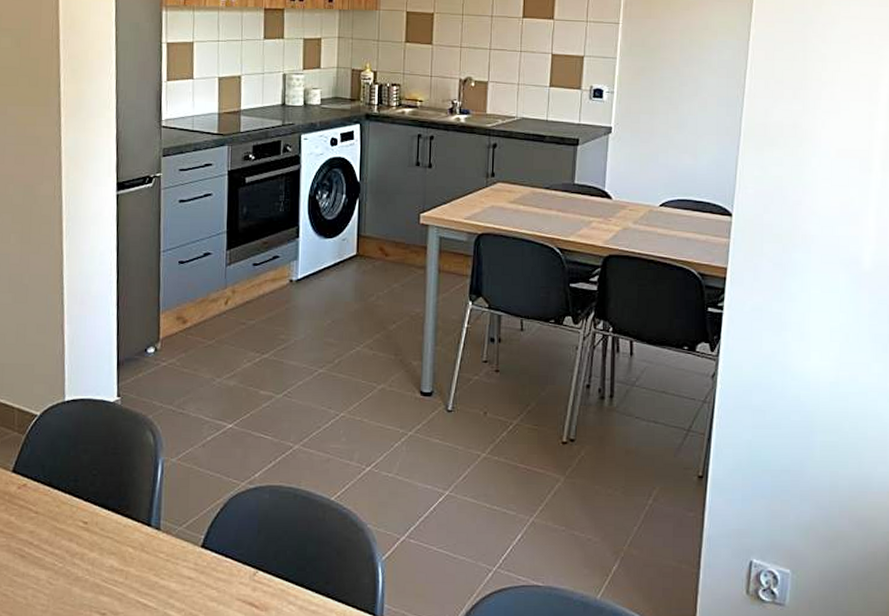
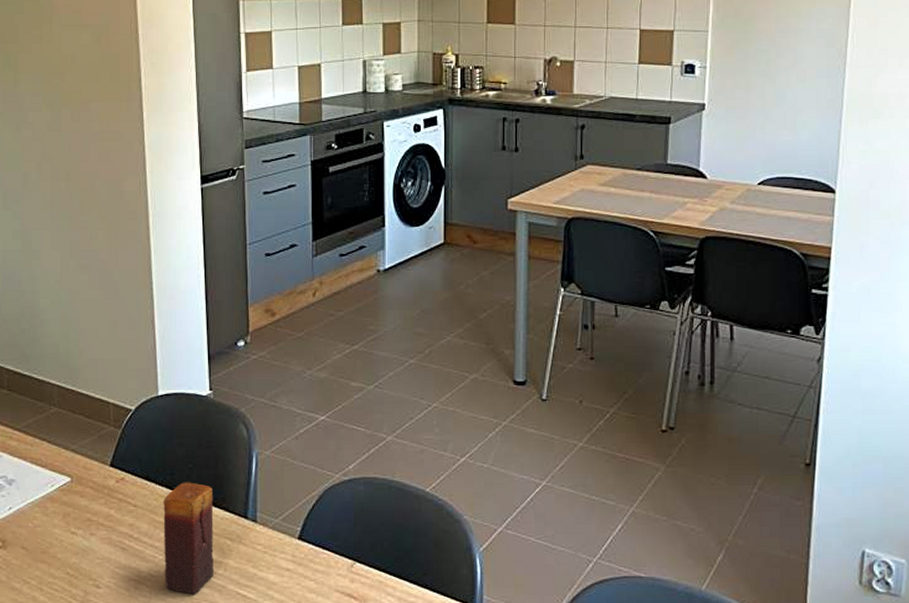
candle: none [63,489,117,604] -> present [163,482,215,595]

